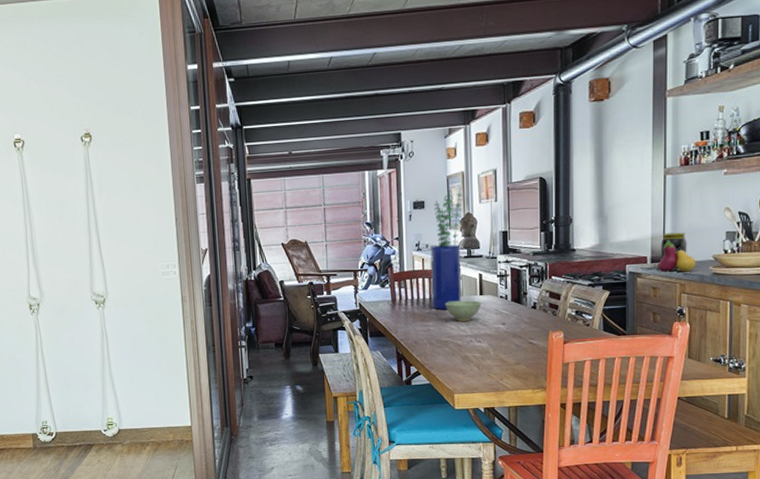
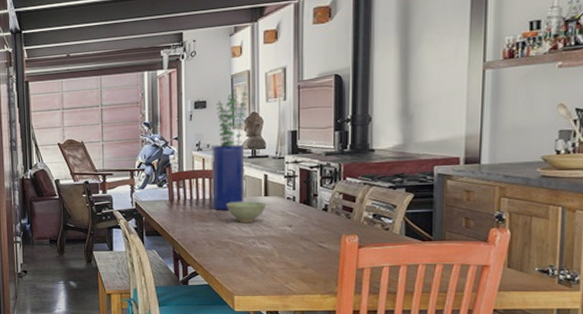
fruit: present [658,240,696,272] -> none [472,140,520,175]
jar: present [660,232,687,267] -> none [476,131,510,168]

